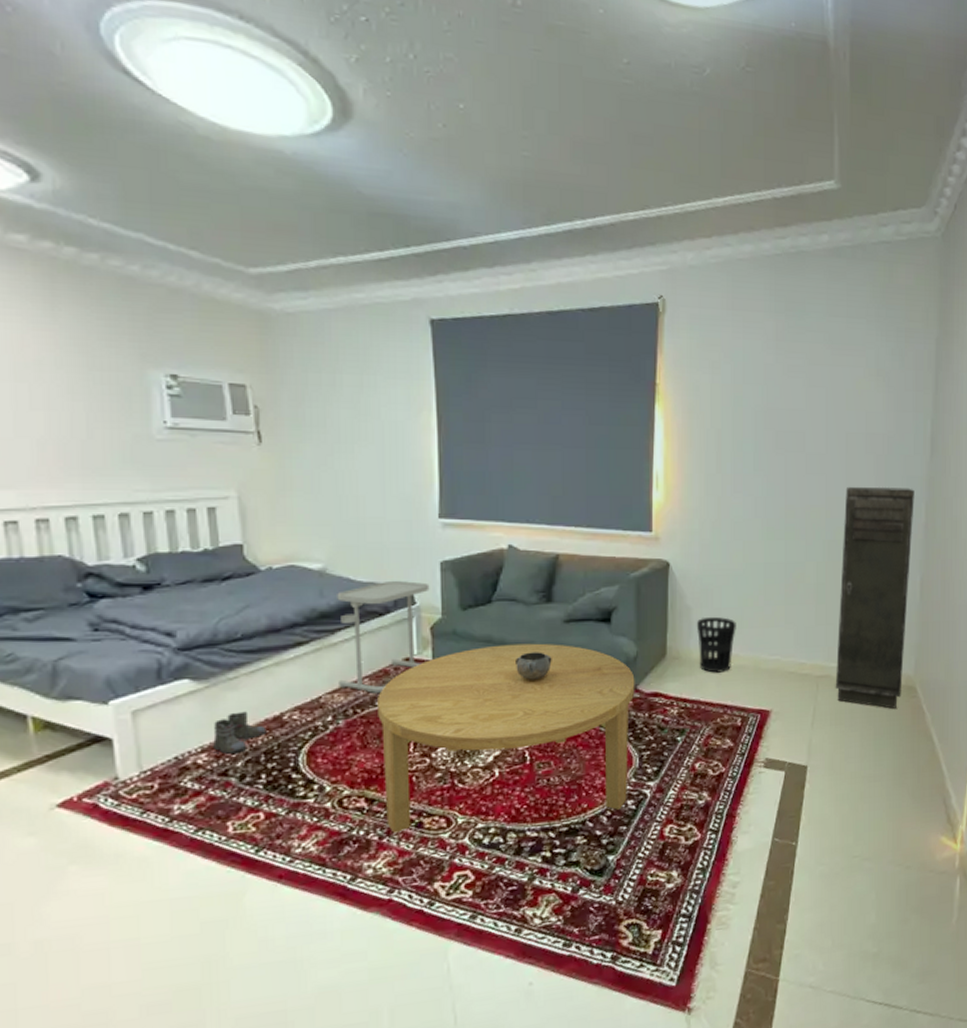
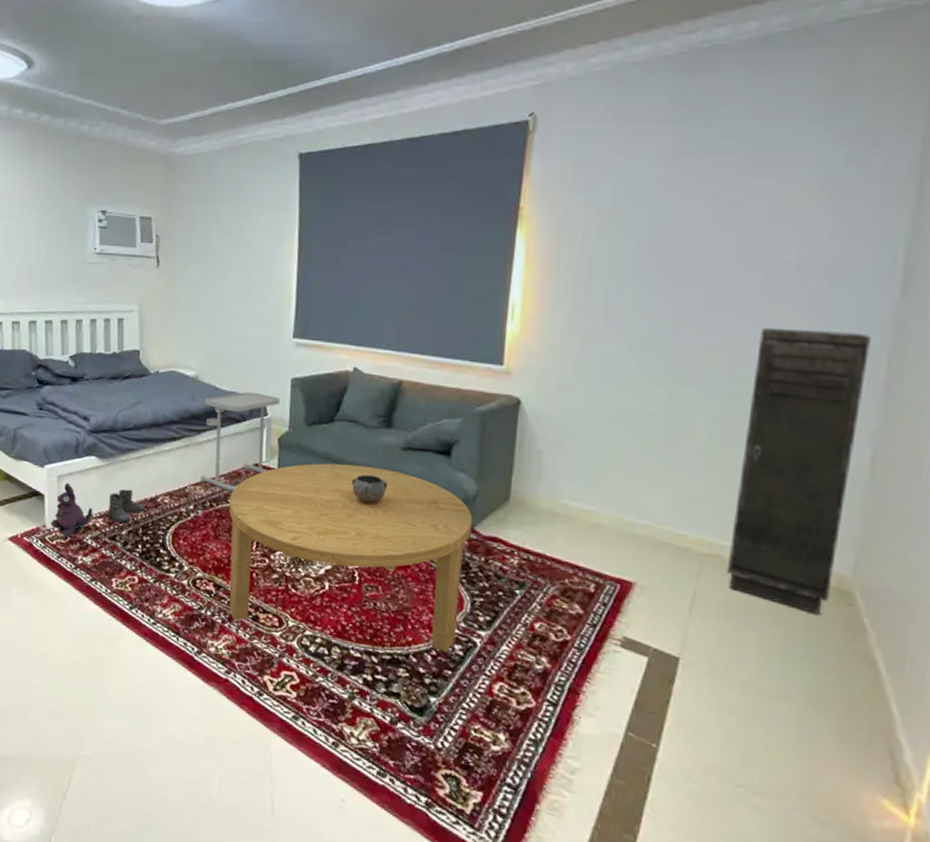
plush toy: none [126,717,191,789] -> present [51,482,93,539]
wastebasket: present [696,616,736,673] -> none [547,464,597,529]

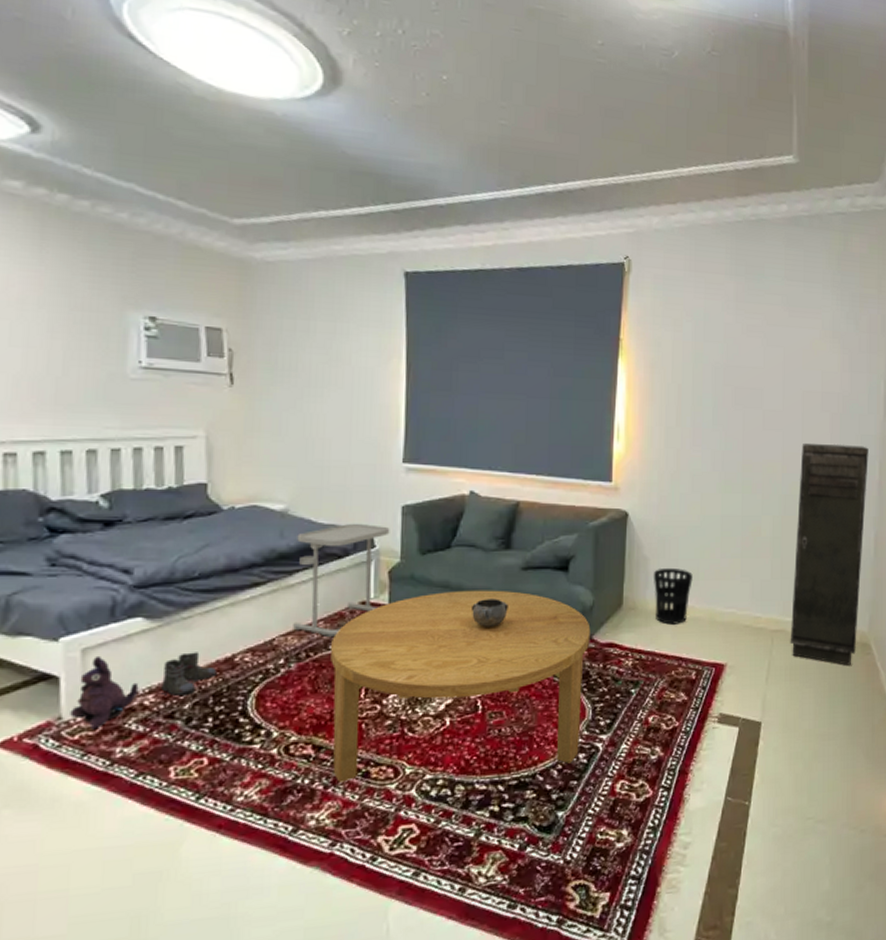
wastebasket: none [547,464,597,529] -> present [653,567,693,625]

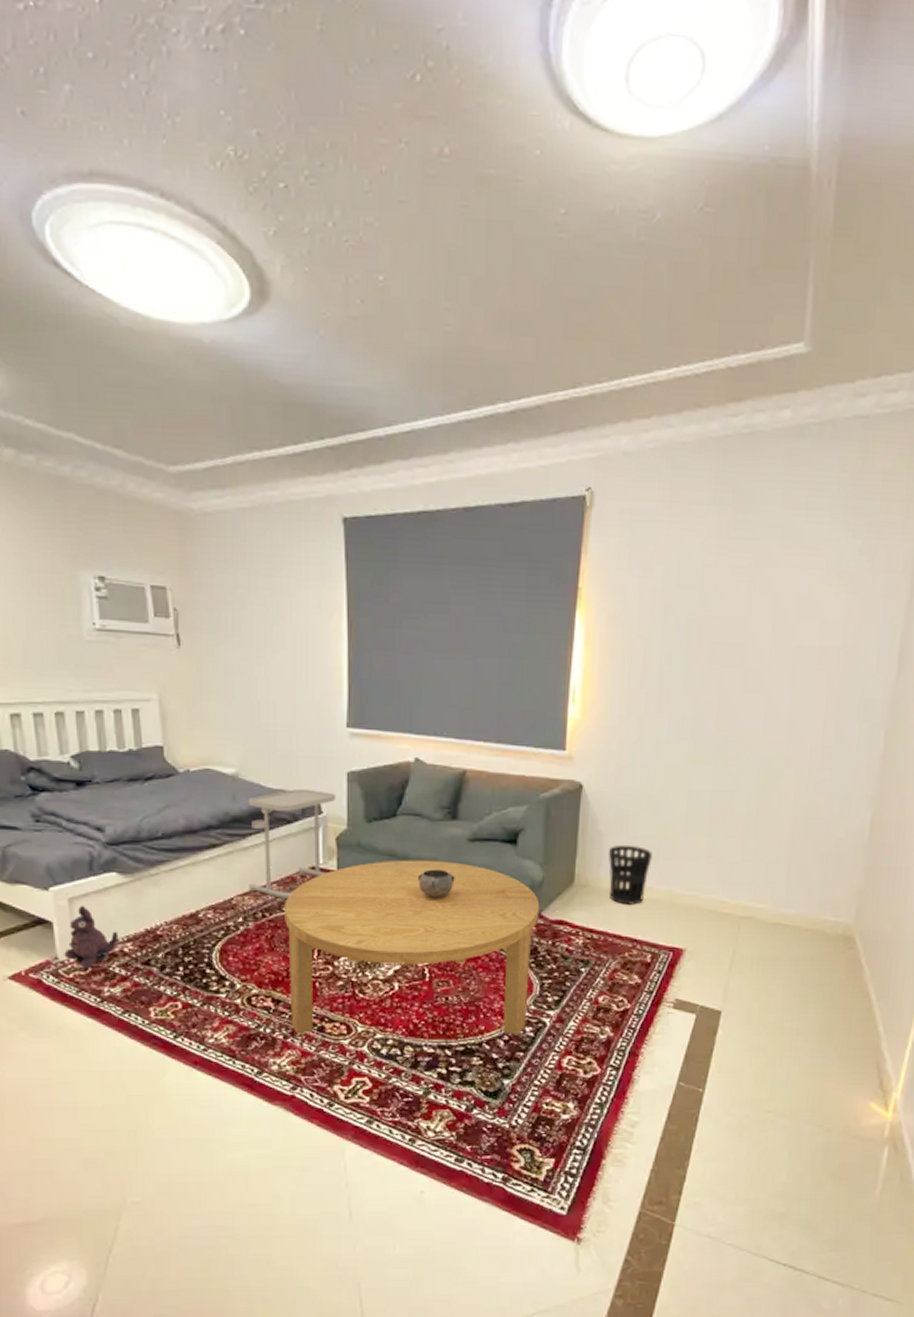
boots: present [161,652,217,696] -> none [137,906,184,945]
storage cabinet: present [790,442,869,665] -> none [759,707,873,959]

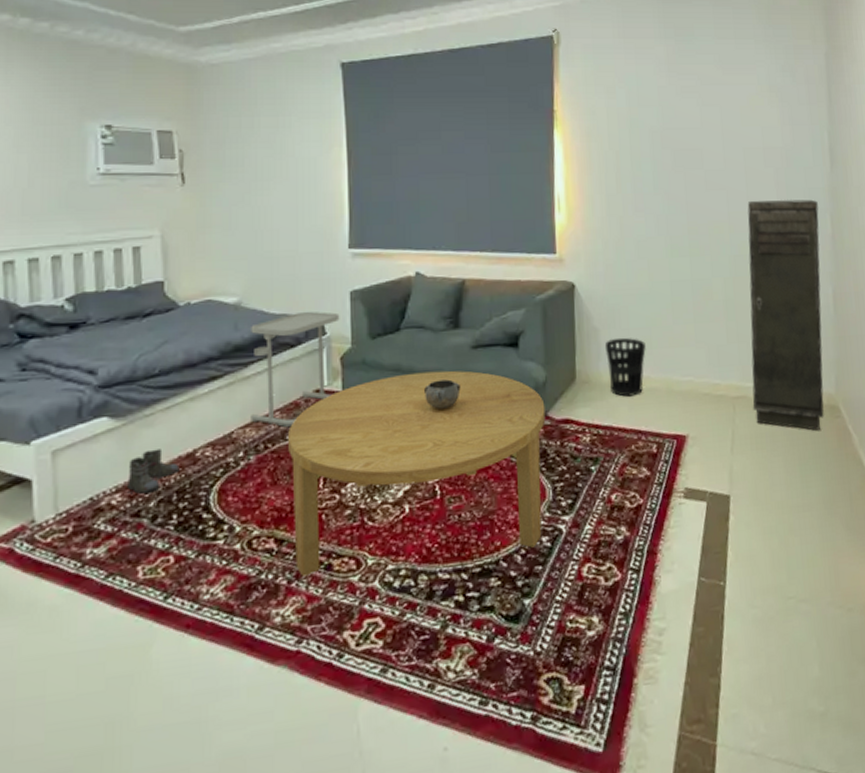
plush toy: present [64,905,119,970] -> none [42,456,106,532]
boots: none [137,906,184,945] -> present [127,449,180,494]
storage cabinet: none [759,707,873,959] -> present [747,199,824,430]

